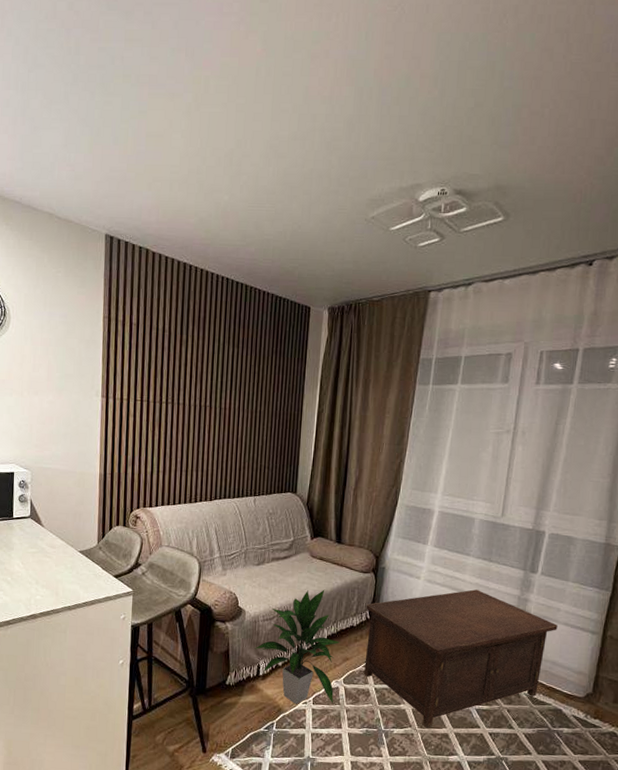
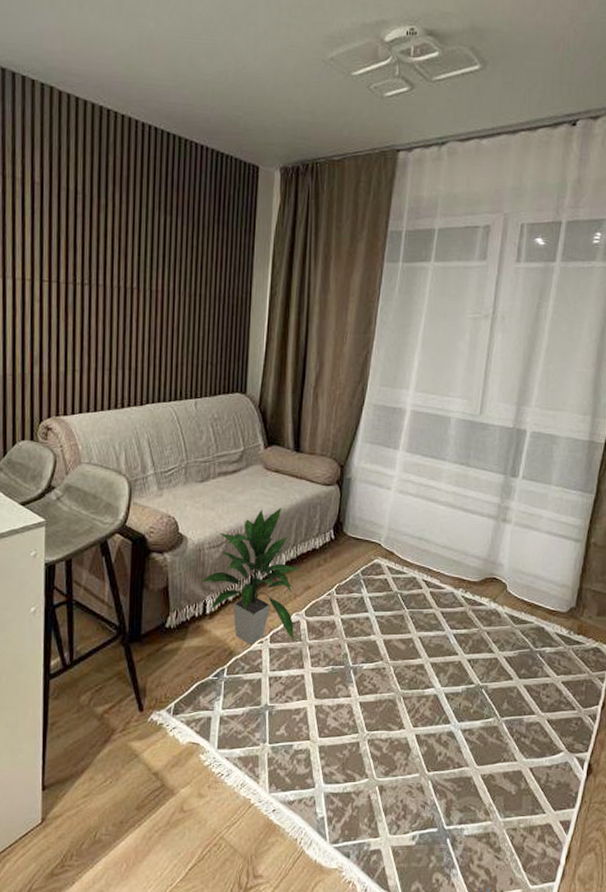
cabinet: present [364,589,558,728] -> none [329,499,540,660]

